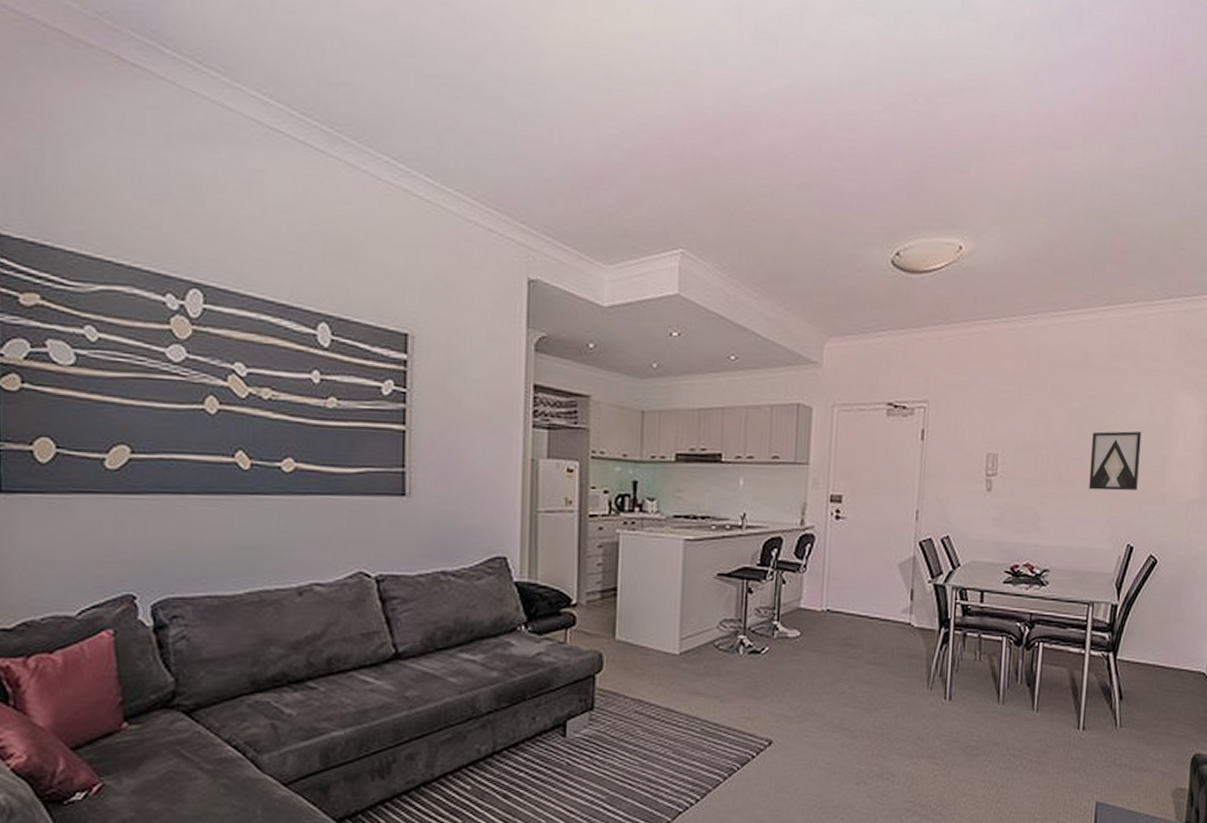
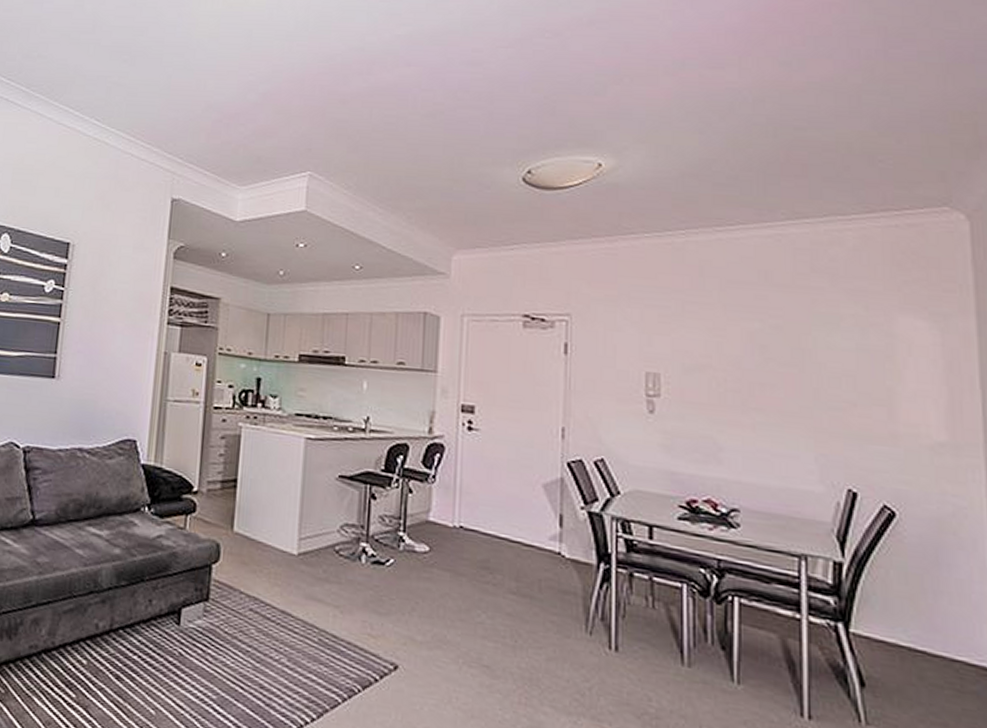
wall art: present [1089,431,1142,491] -> none [783,355,854,425]

